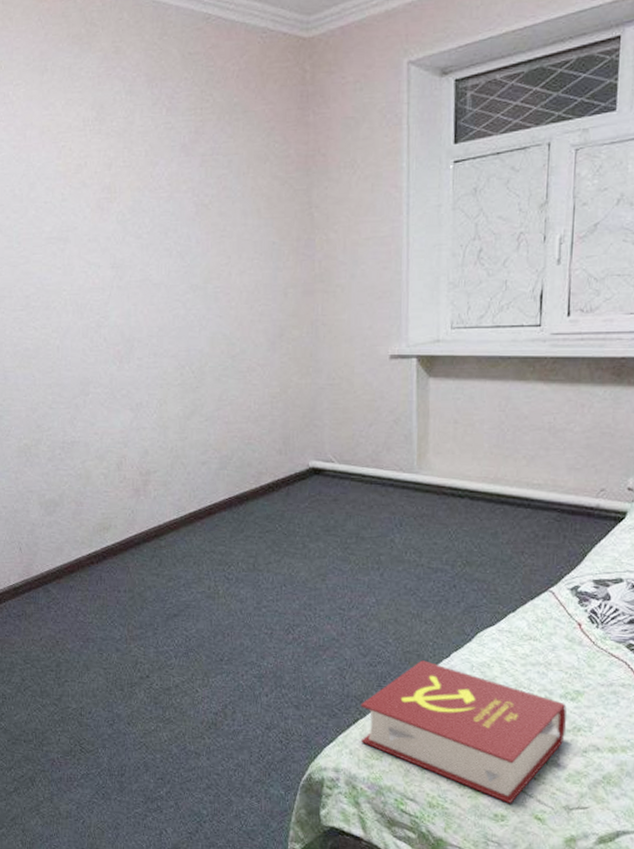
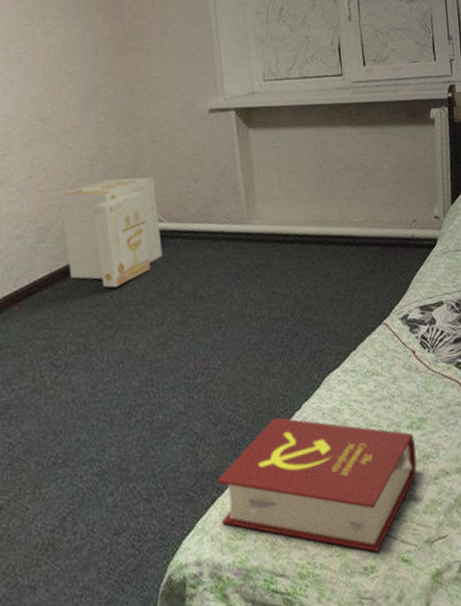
product box: none [241,416,331,518] -> present [59,177,163,288]

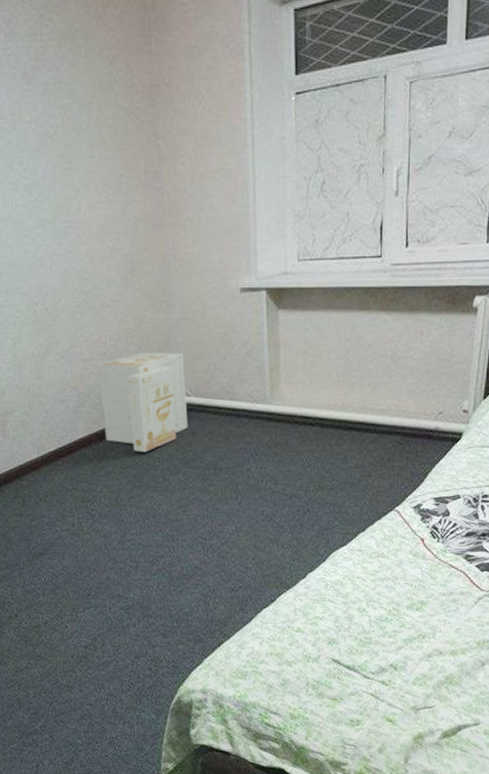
book: present [217,417,417,552] -> none [224,582,413,709]

